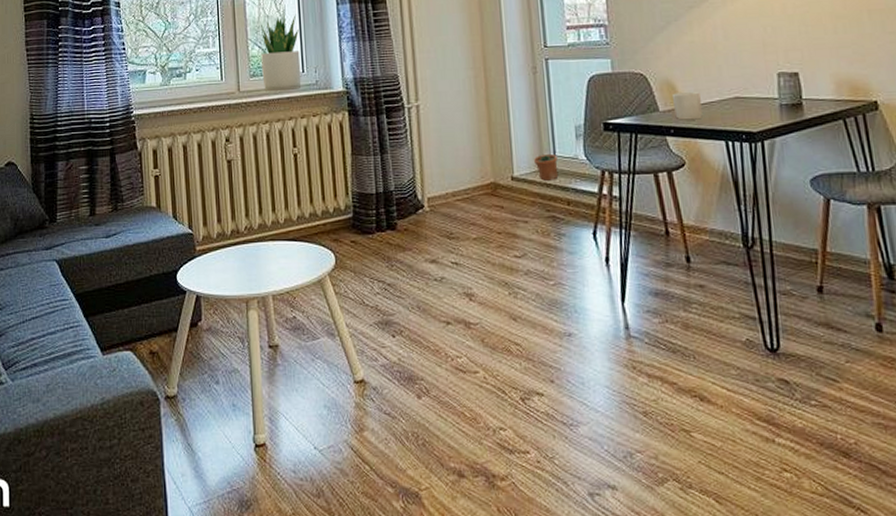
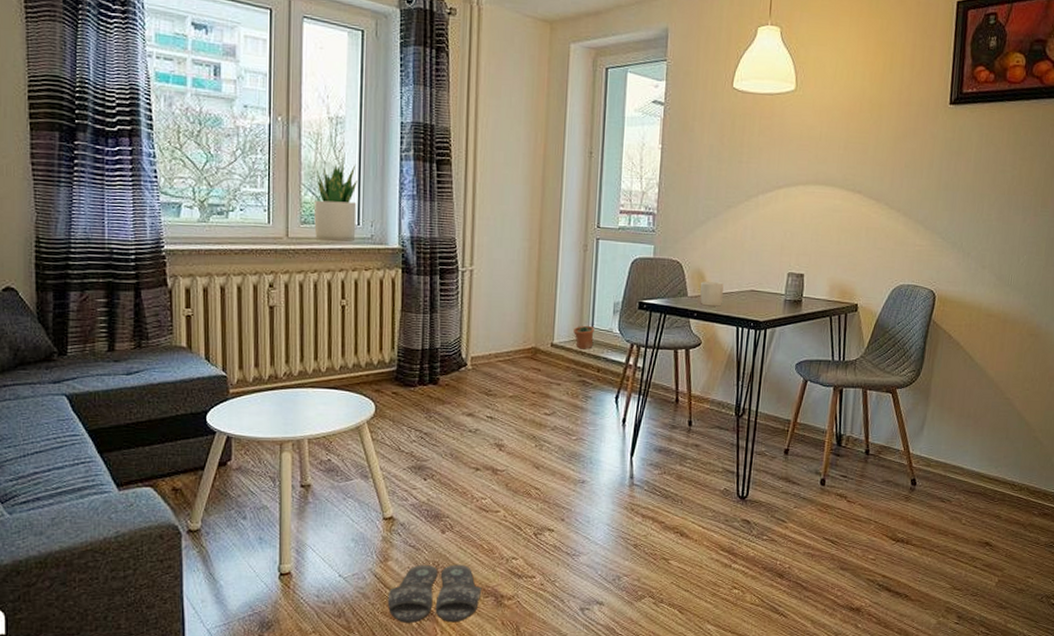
slippers: none [367,435,470,508] -> present [387,564,482,623]

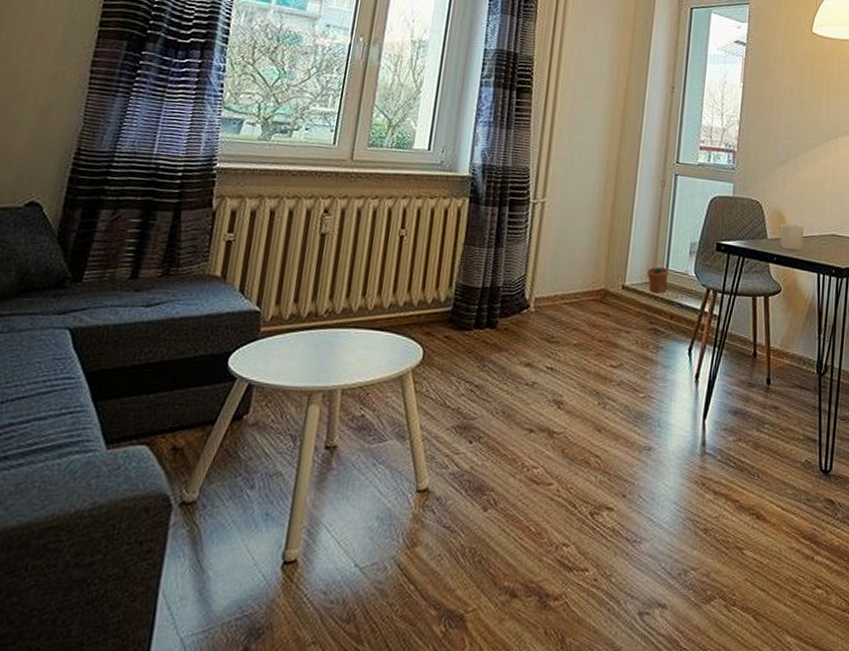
planter: present [314,163,357,243] -> none [381,86,434,168]
slippers: present [387,564,482,623] -> none [409,551,525,631]

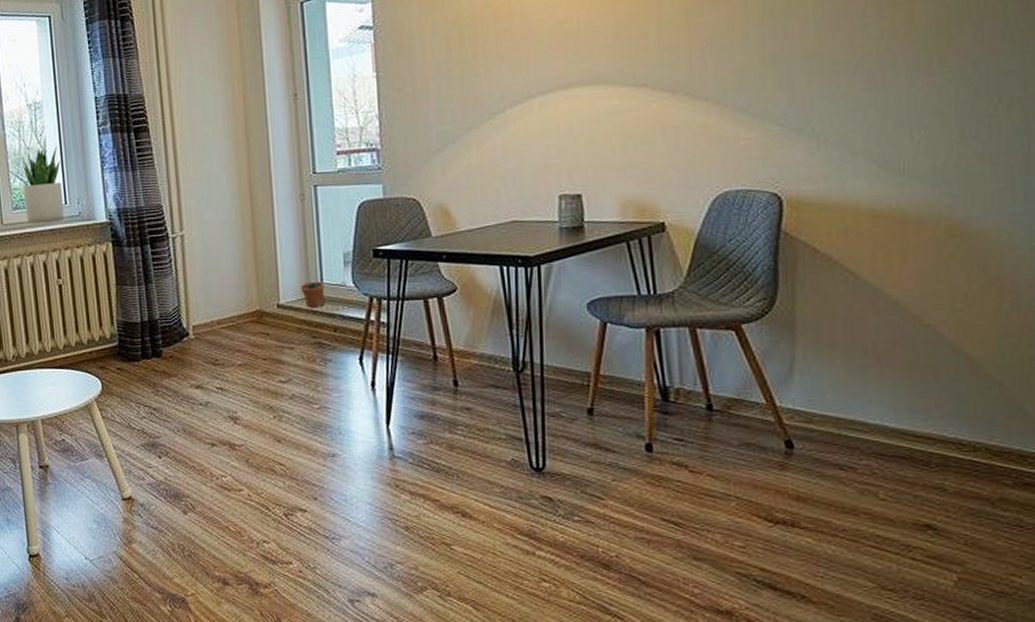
planter: none [381,86,434,168] -> present [22,145,64,225]
mug: present [780,223,804,251] -> none [445,216,477,246]

